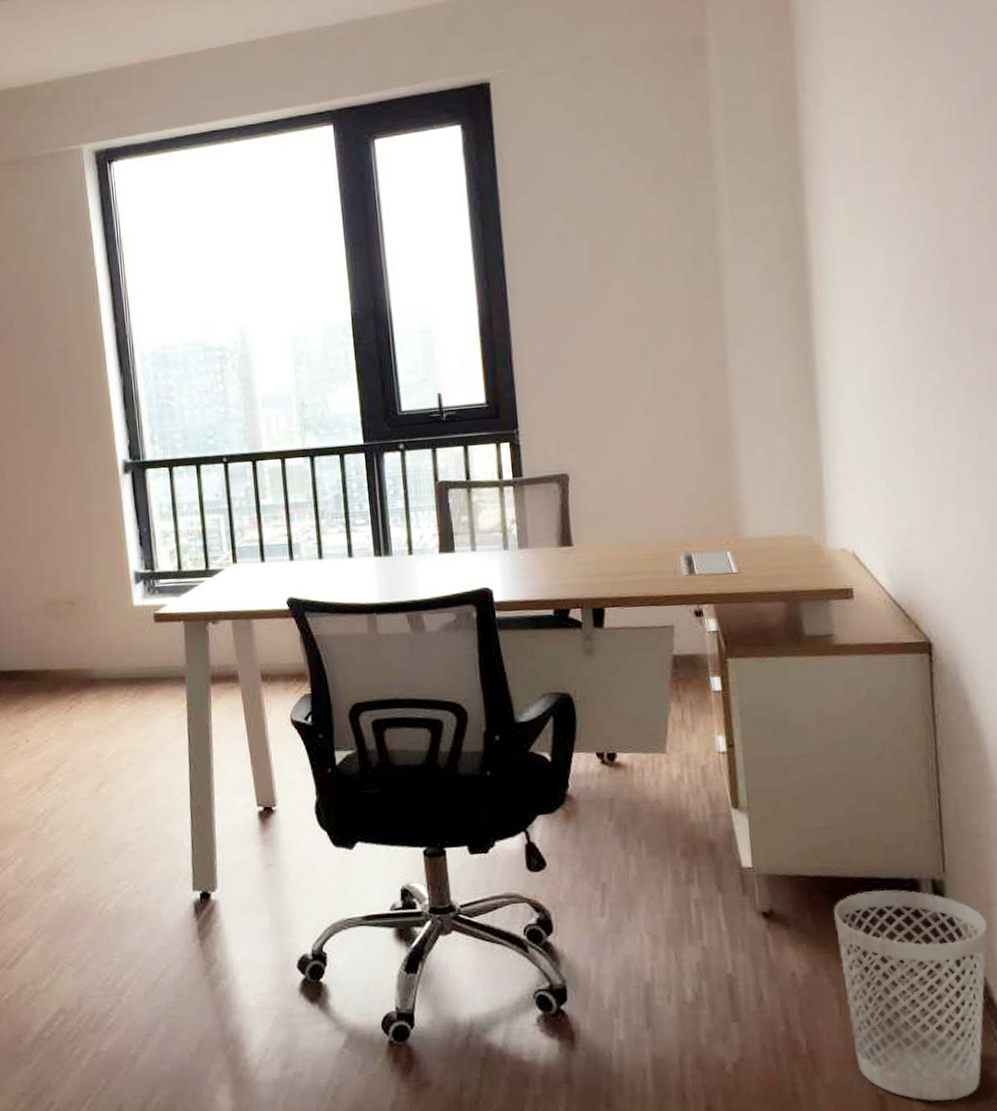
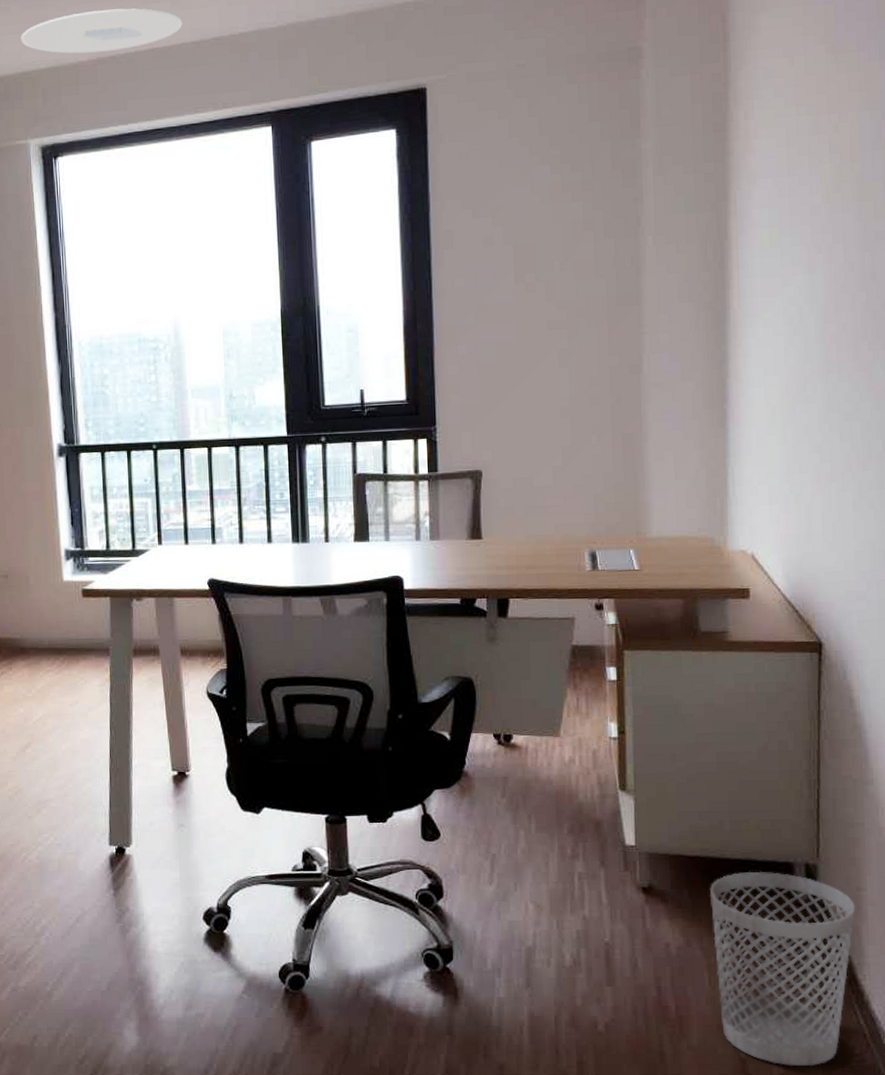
ceiling light: none [70,9,237,56] -> present [21,8,183,54]

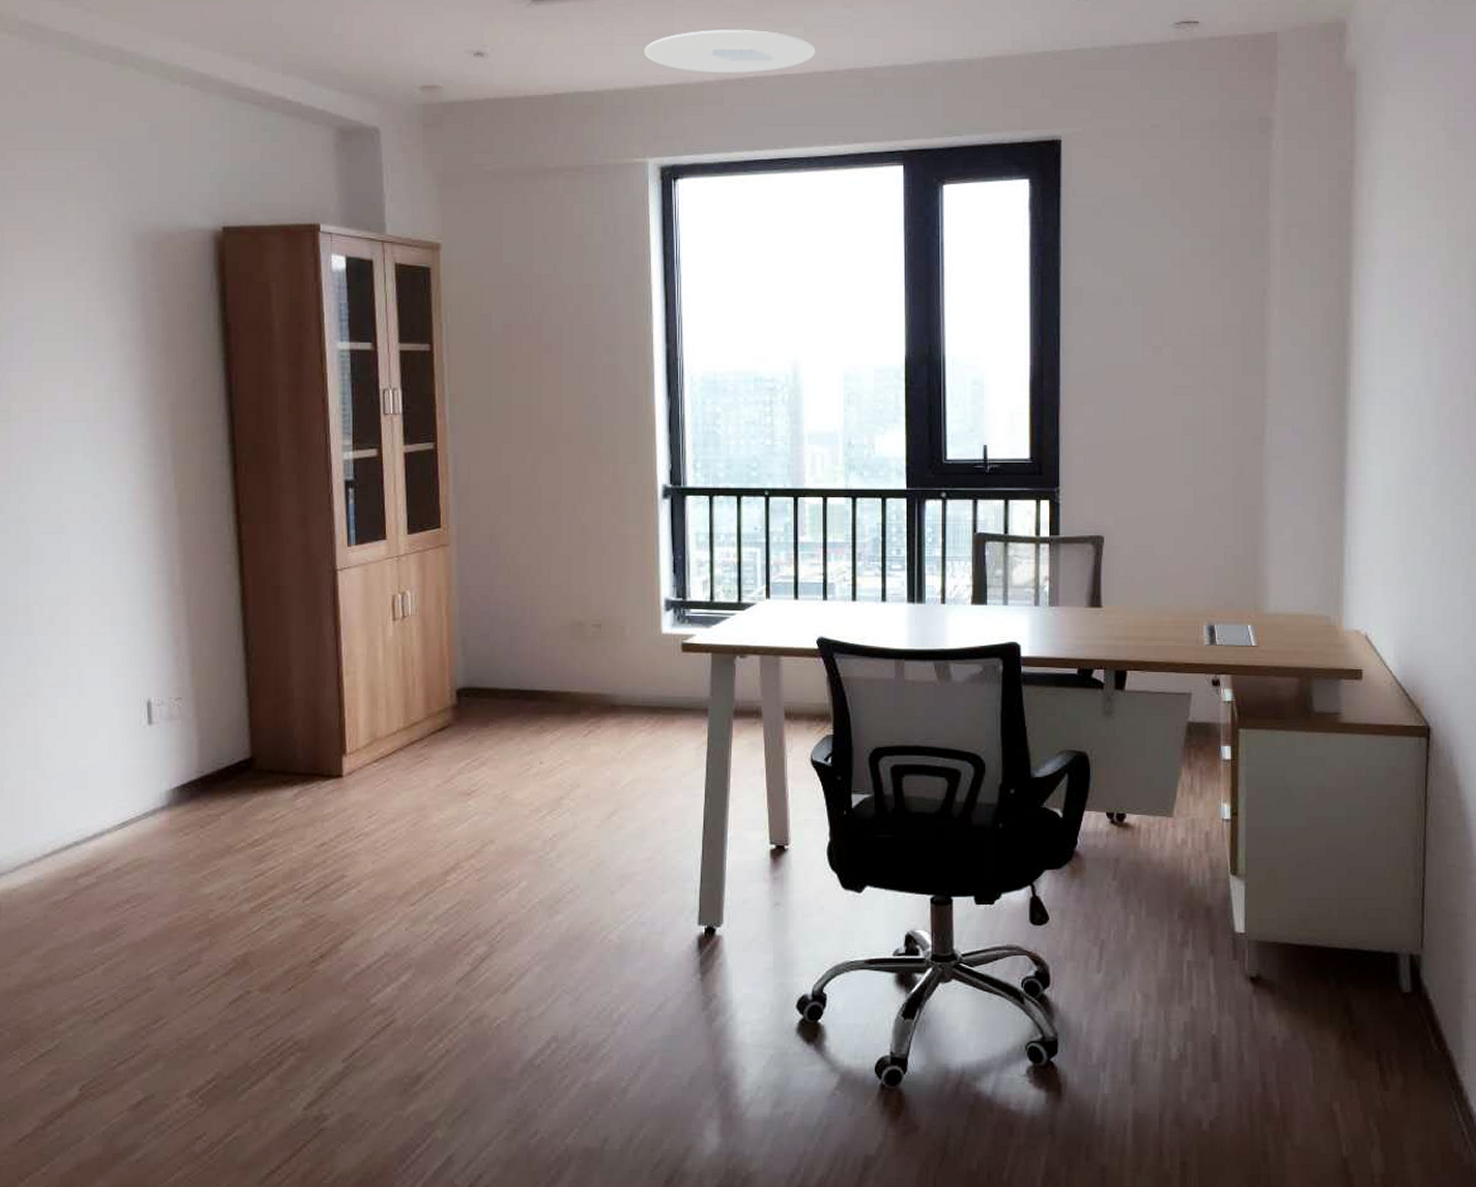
wastebasket: present [709,871,856,1067] -> none [1316,961,1457,1167]

